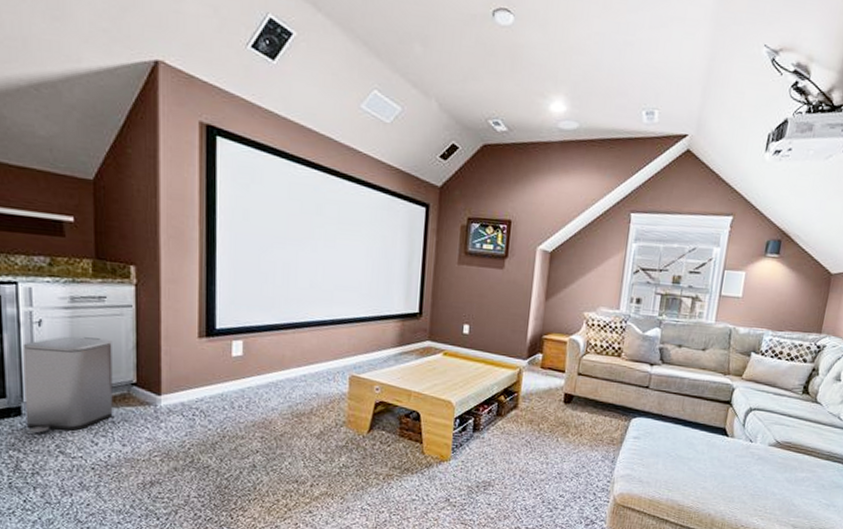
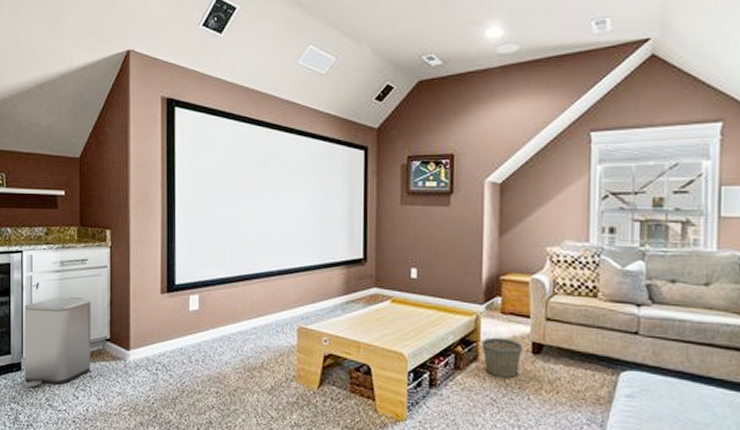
basket: none [522,388,557,424] -> present [482,337,523,379]

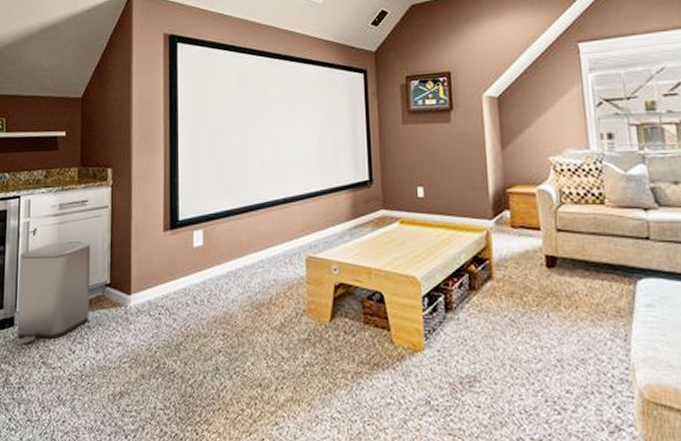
basket: present [482,337,523,379] -> none [495,253,537,296]

